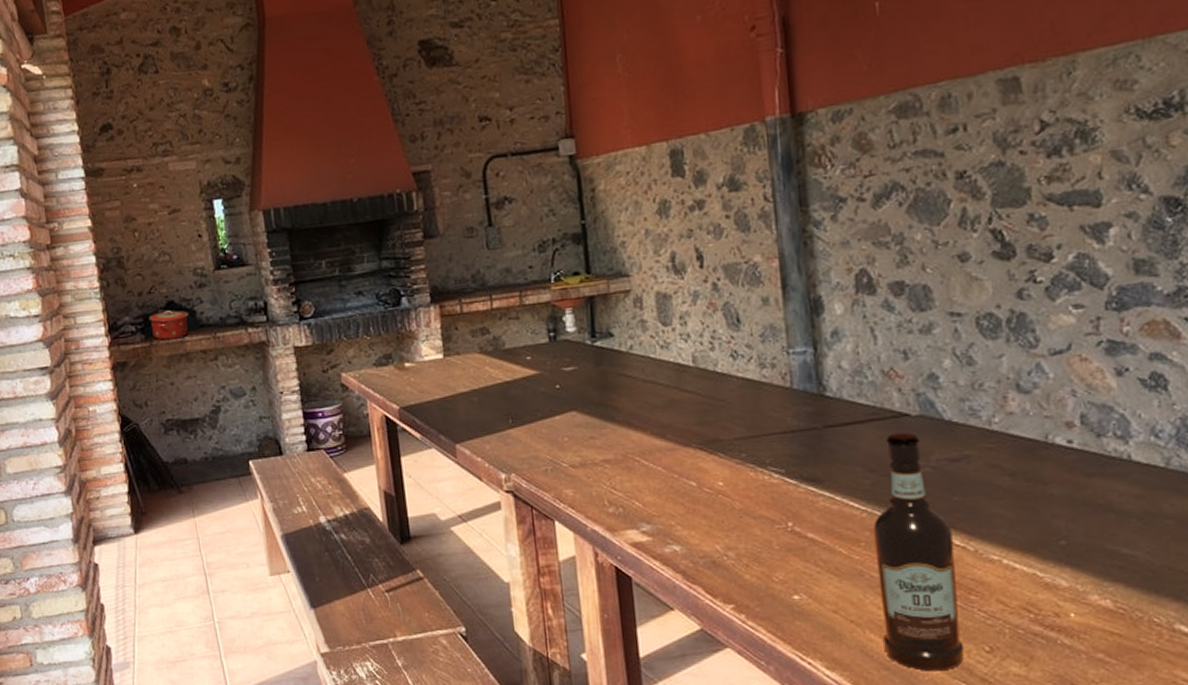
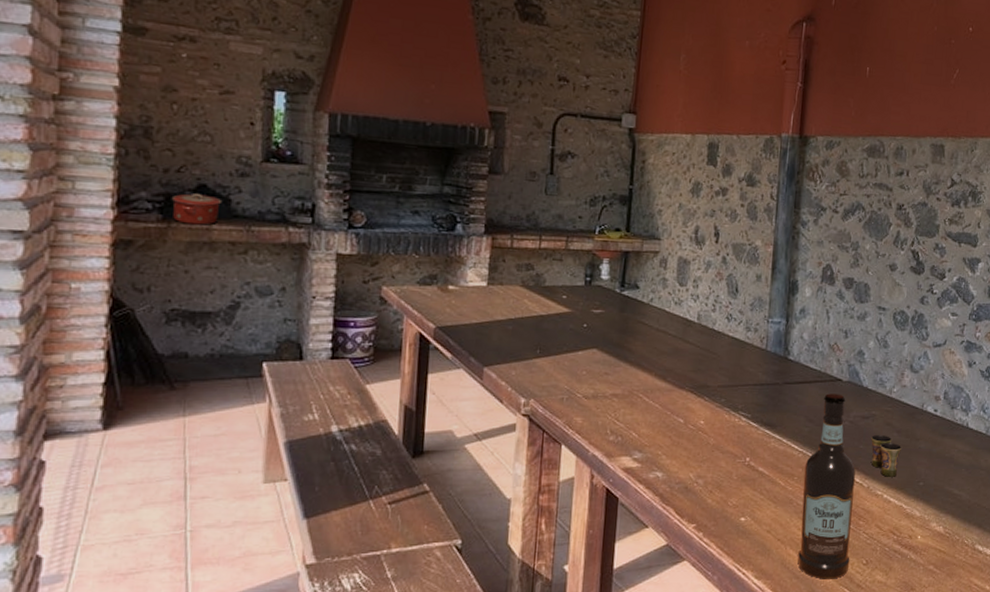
cup: none [967,480,1022,536] -> present [870,434,902,477]

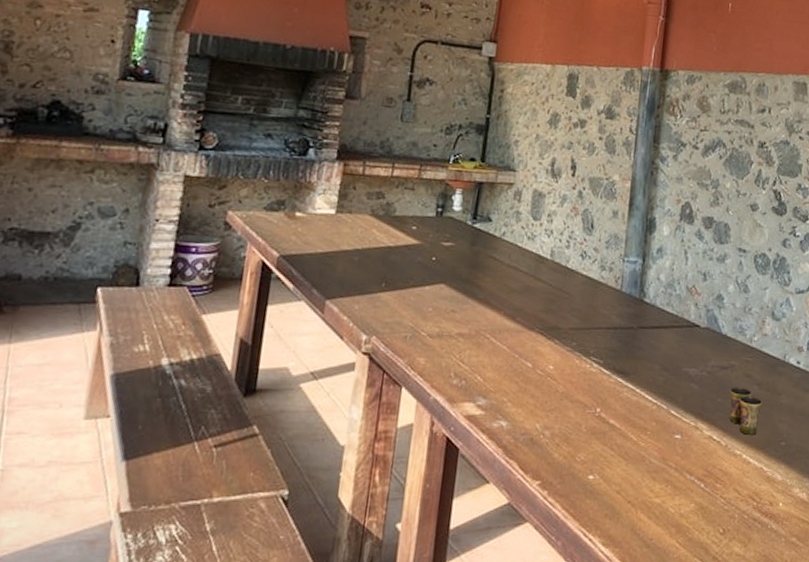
casserole: present [171,193,223,226] -> none [23,109,75,143]
root beer: present [798,393,856,579] -> none [649,340,713,550]

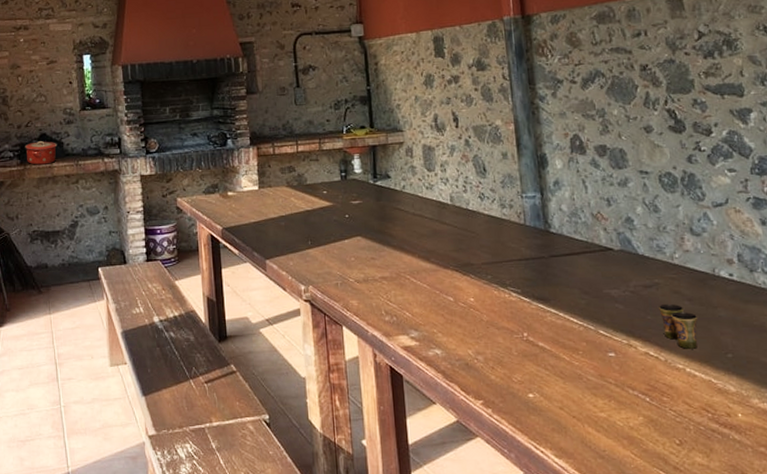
casserole: none [23,109,75,143] -> present [24,141,58,165]

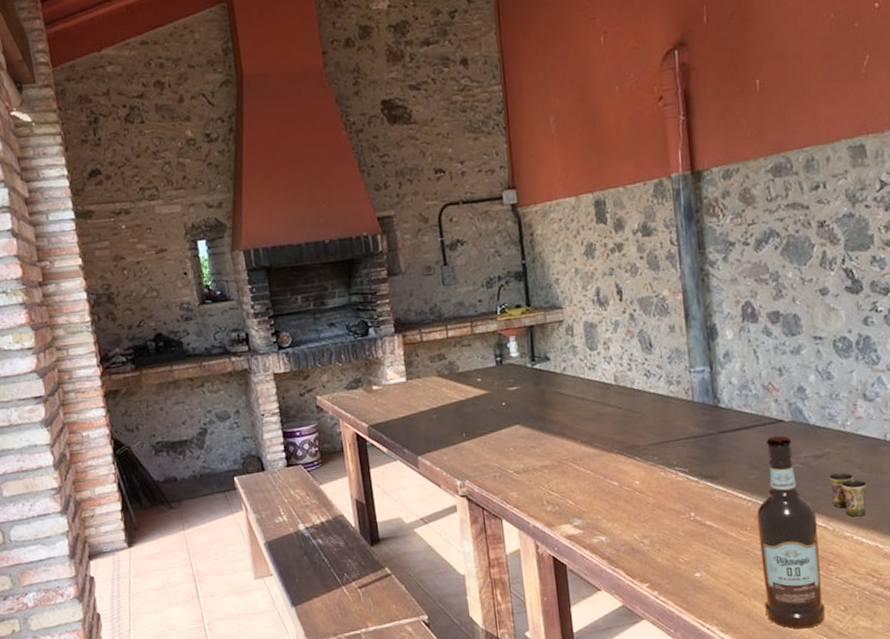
casserole: present [24,141,58,165] -> none [138,341,177,370]
root beer: none [588,263,661,460] -> present [756,435,826,629]

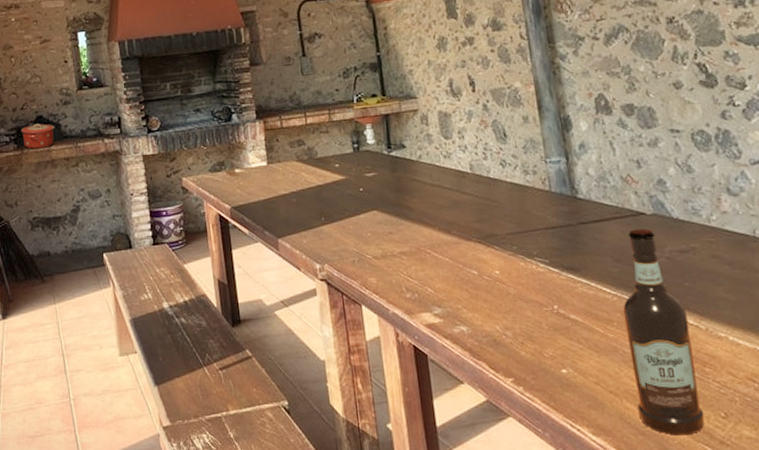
casserole: none [138,341,177,370] -> present [20,123,55,149]
cup: present [827,472,868,517] -> none [695,268,740,316]

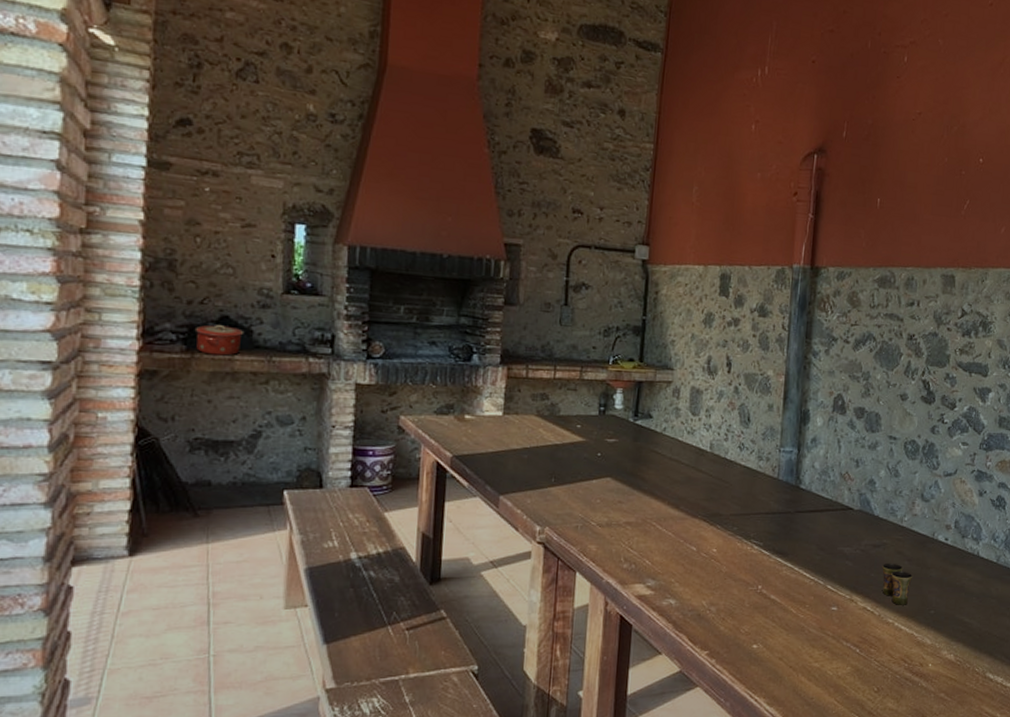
root beer: present [622,228,705,435] -> none [809,522,867,706]
cup: none [695,268,740,316] -> present [881,562,913,605]

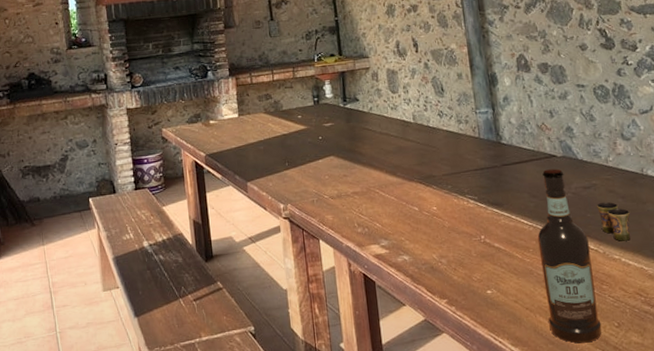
casserole: present [194,324,245,356] -> none [13,80,46,104]
root beer: none [809,522,867,706] -> present [537,168,602,344]

